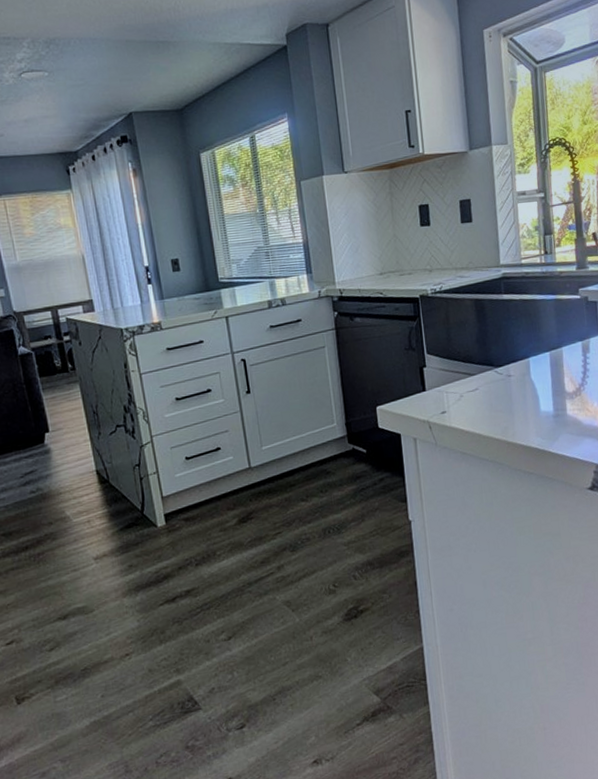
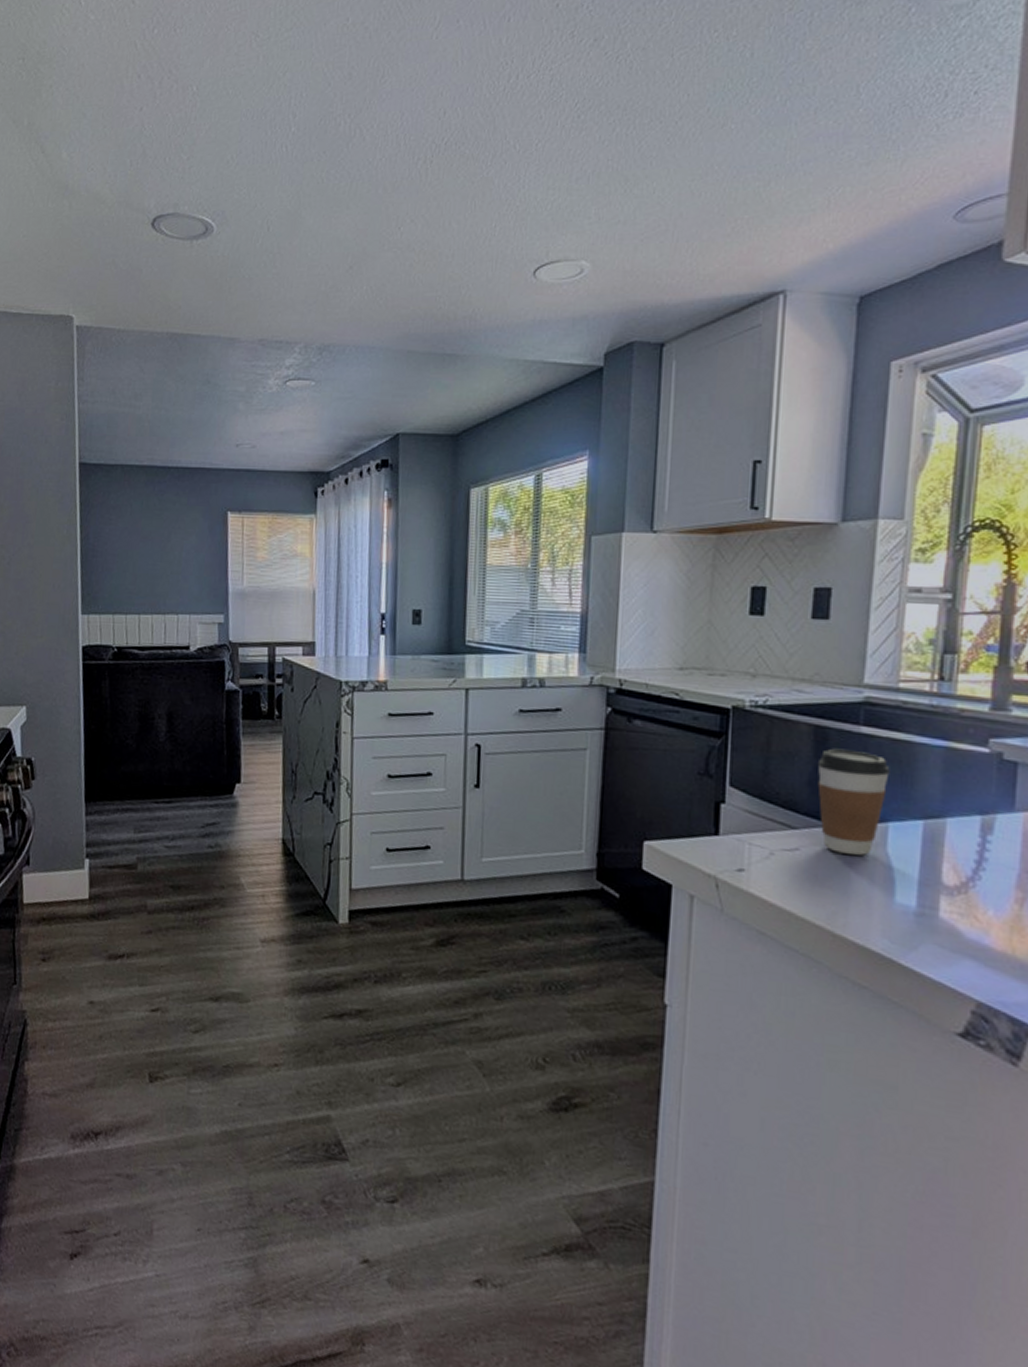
coffee cup: none [480,312,525,386] -> present [817,748,890,856]

